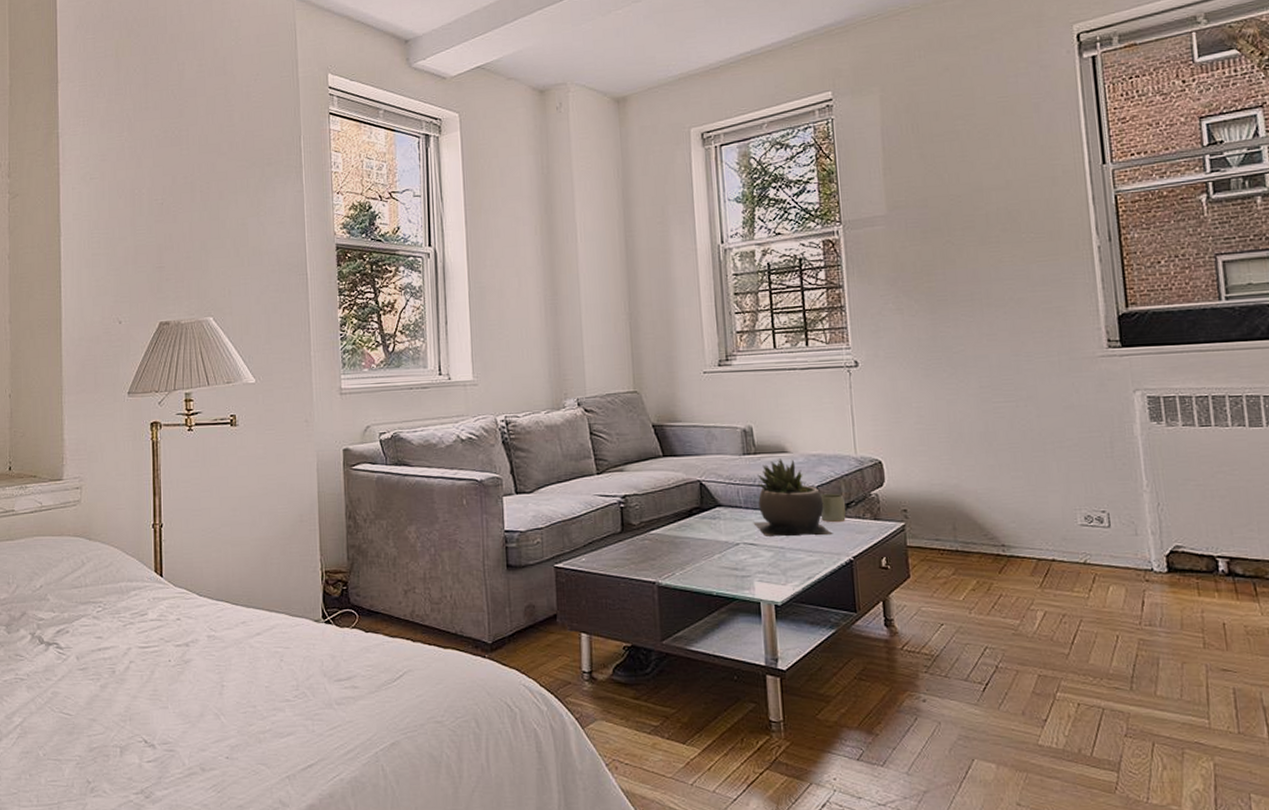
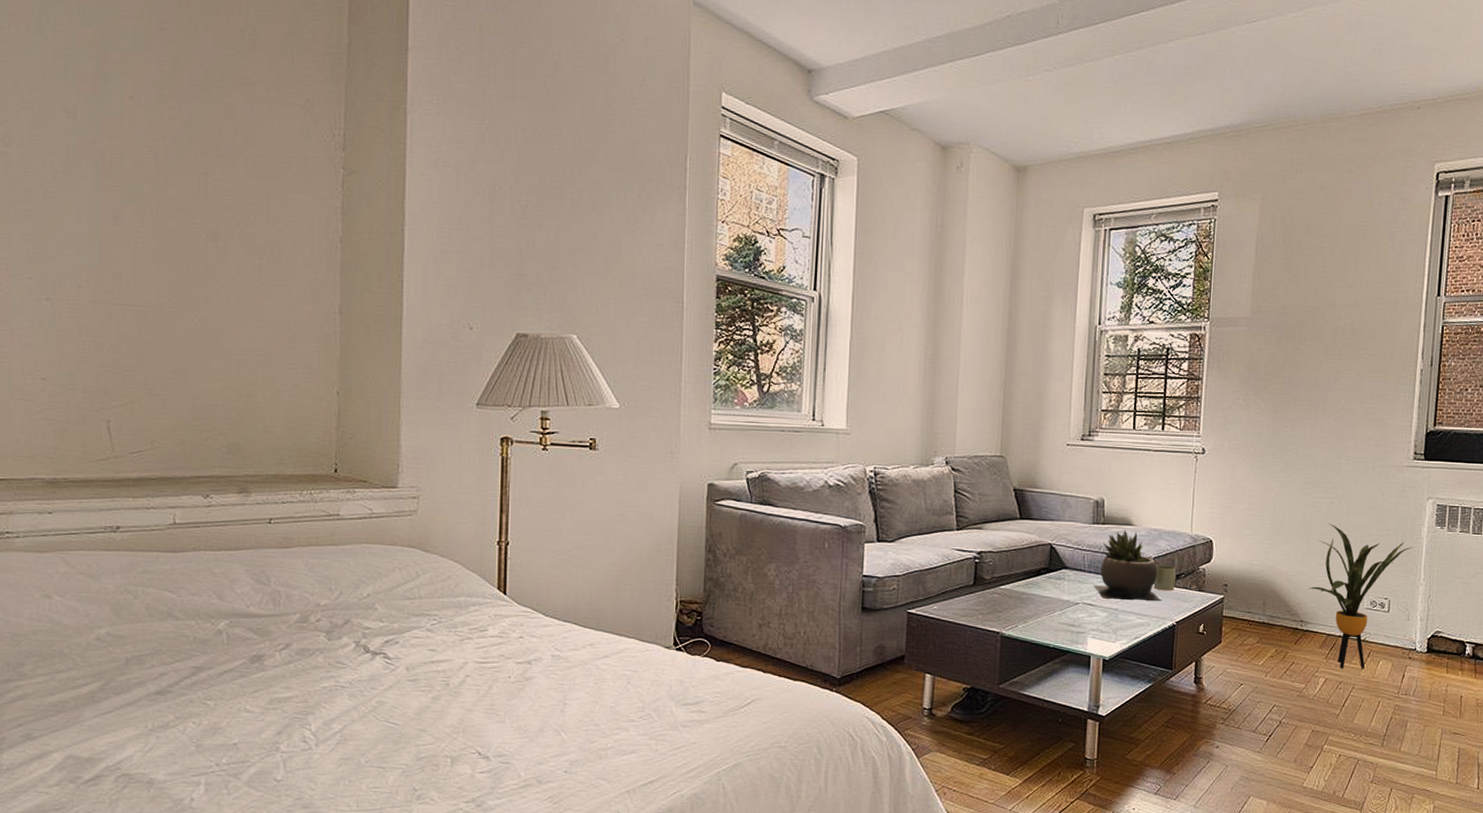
house plant: none [1005,430,1127,599] -> present [1309,523,1413,669]

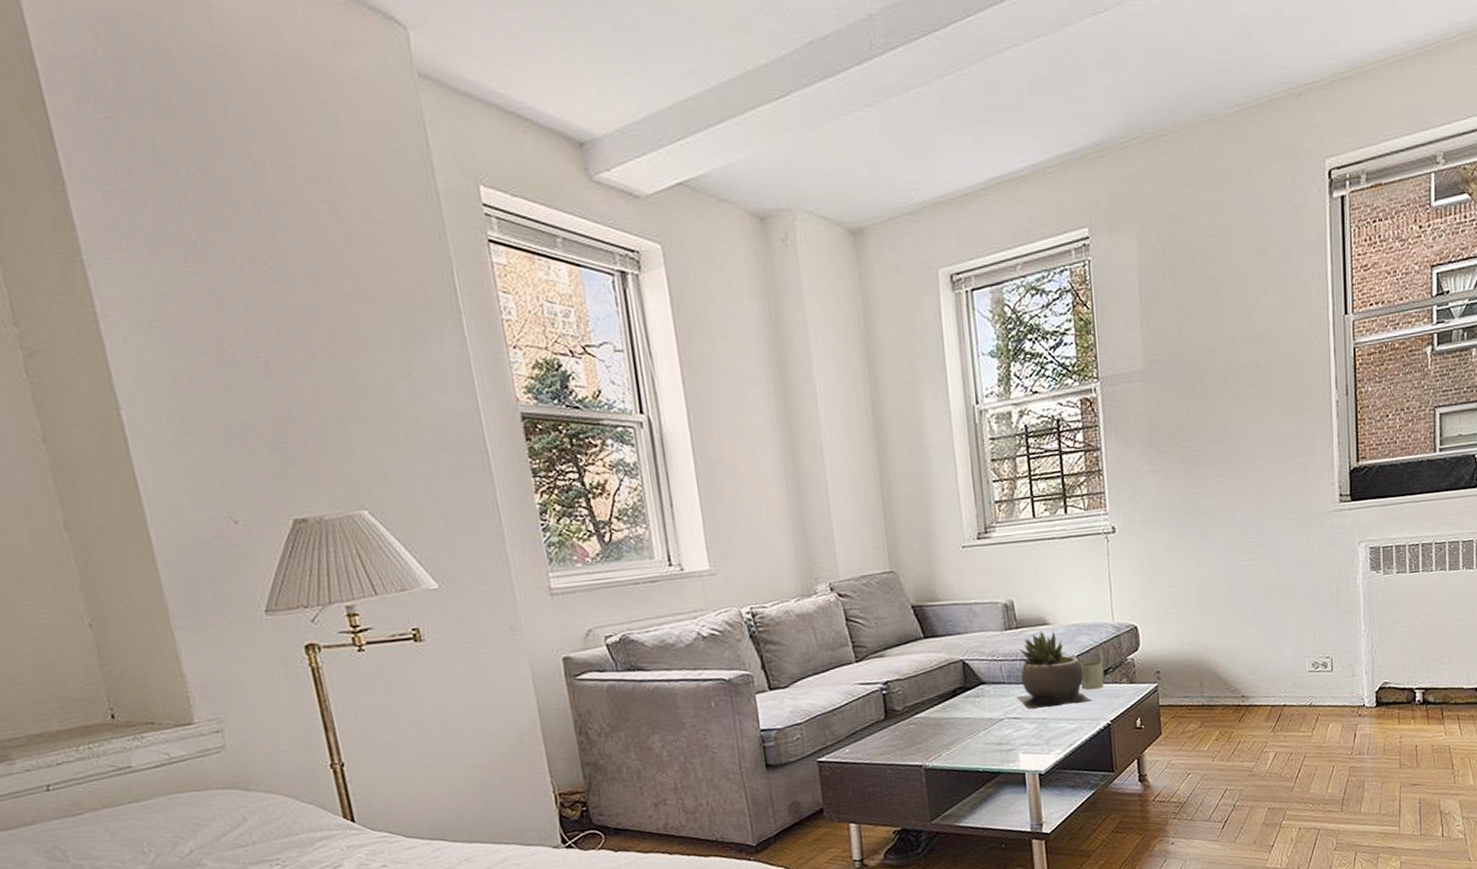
house plant: present [1309,523,1413,669] -> none [1246,586,1350,739]

